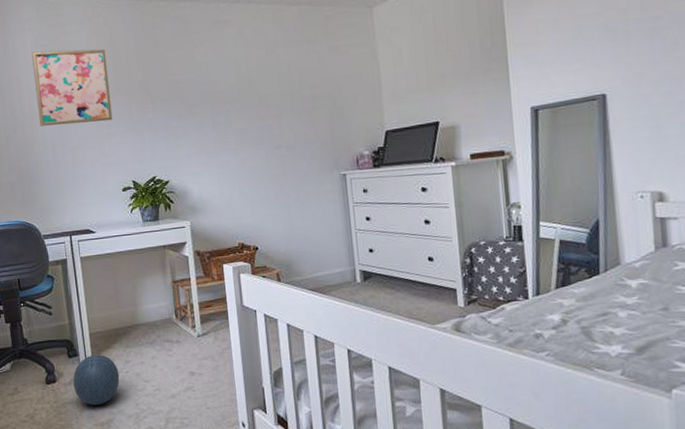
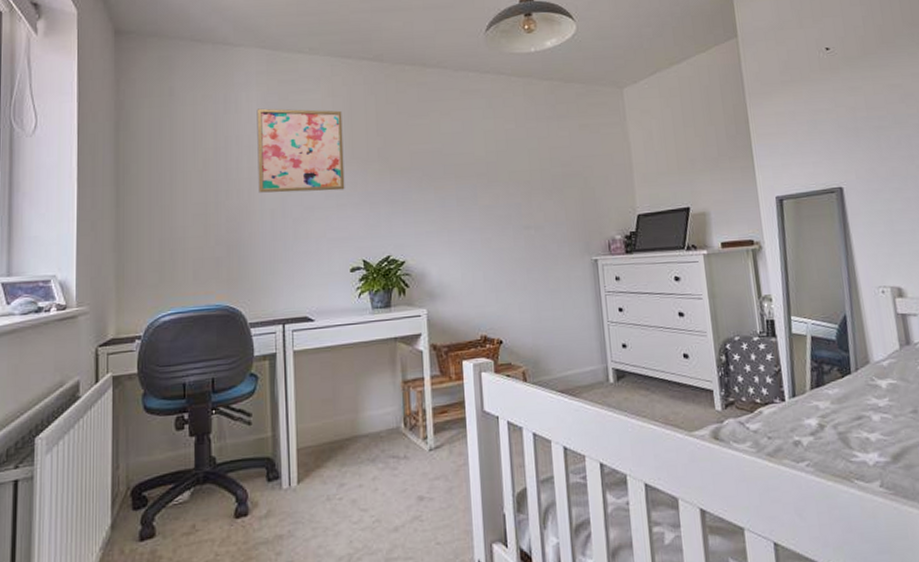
ball: present [73,355,120,406] -> none [271,476,331,546]

